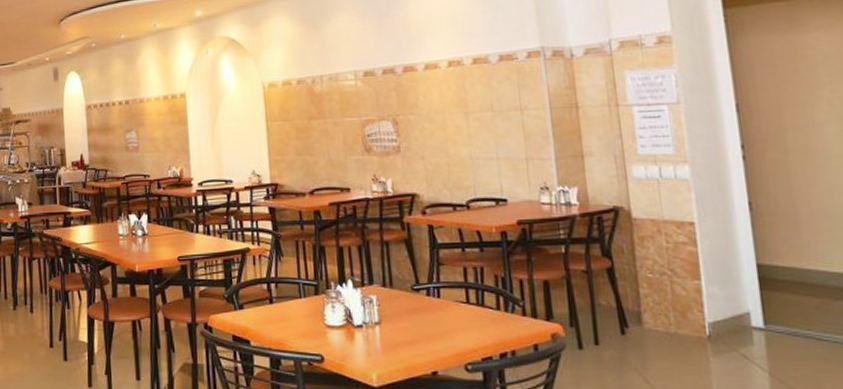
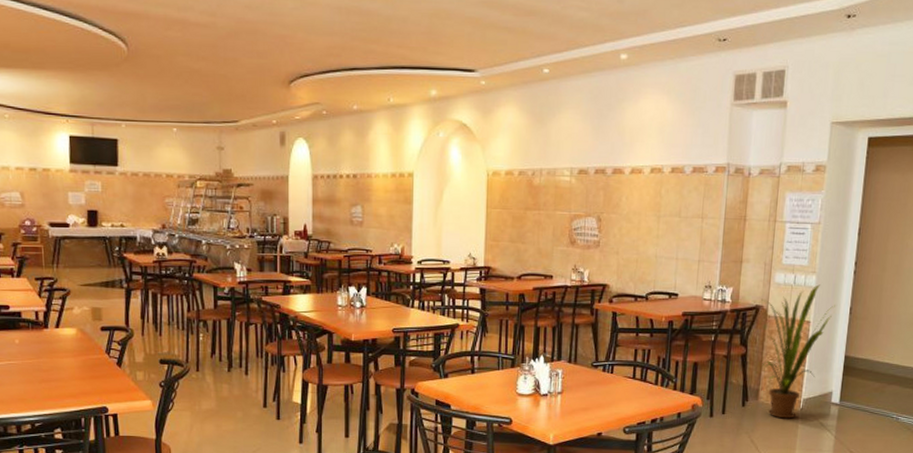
house plant: none [619,176,726,350] -> present [761,284,835,419]

